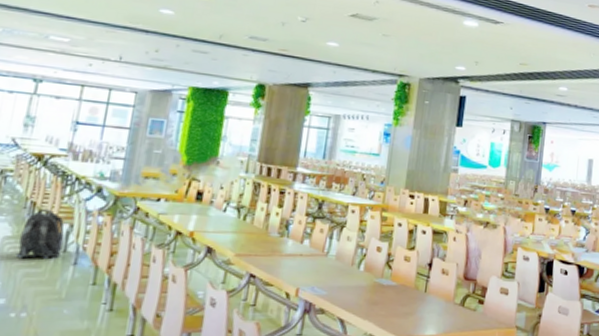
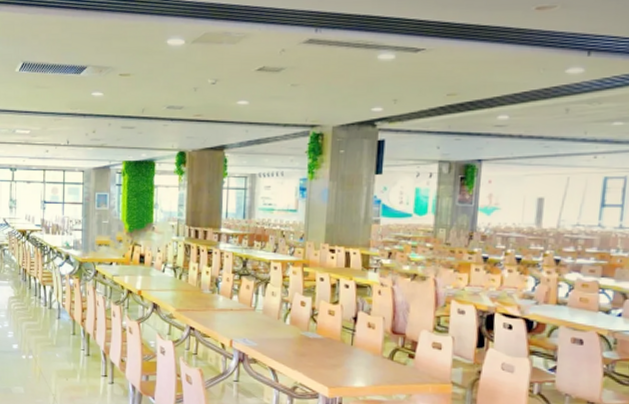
backpack: present [15,208,65,258] -> none [19,274,49,314]

